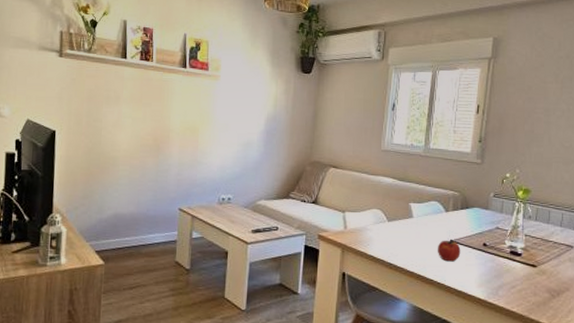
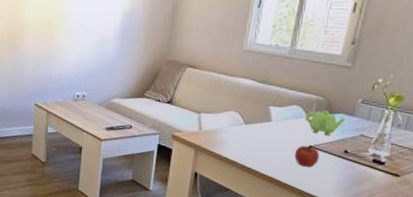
teapot: none [443,205,481,229] -> present [304,110,345,136]

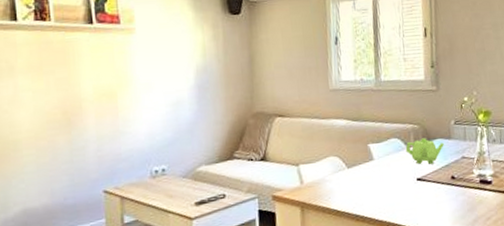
fruit: present [295,144,320,167] -> none [404,176,430,203]

